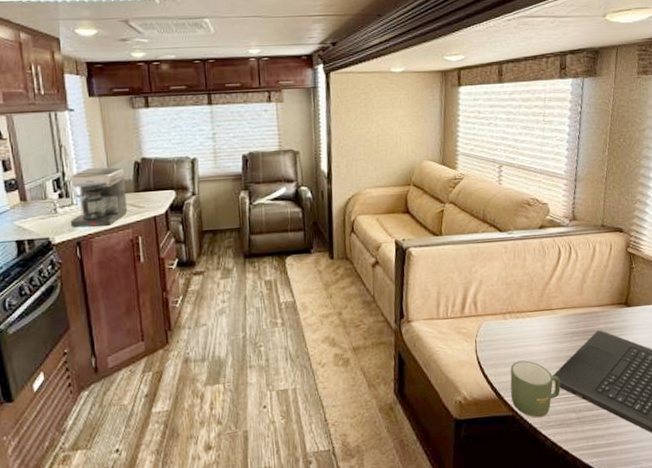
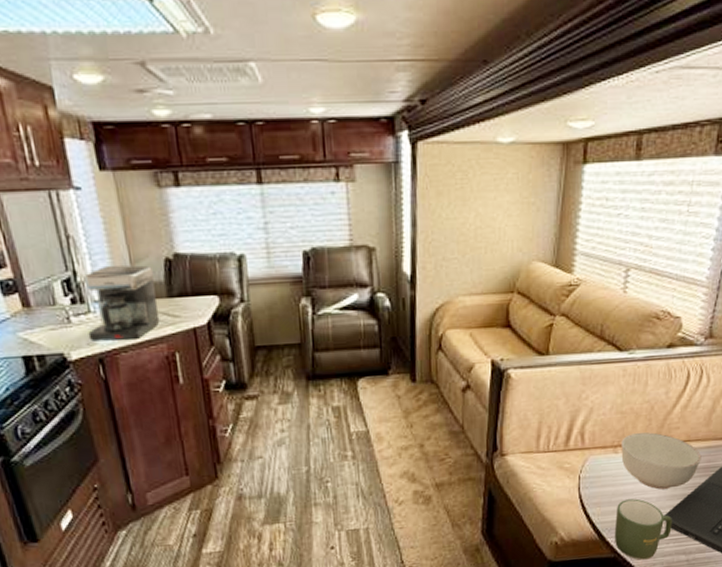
bowl: none [509,301,579,352] -> present [621,432,702,490]

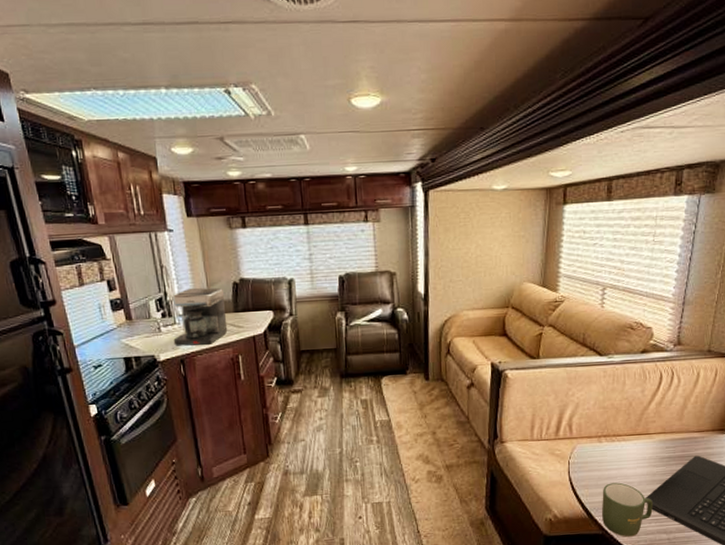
bowl: present [621,432,702,490] -> none [604,425,677,475]

